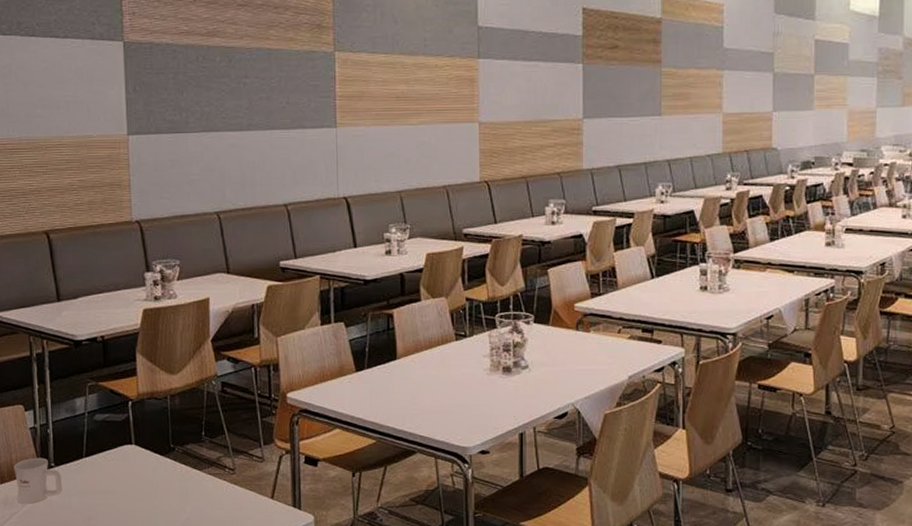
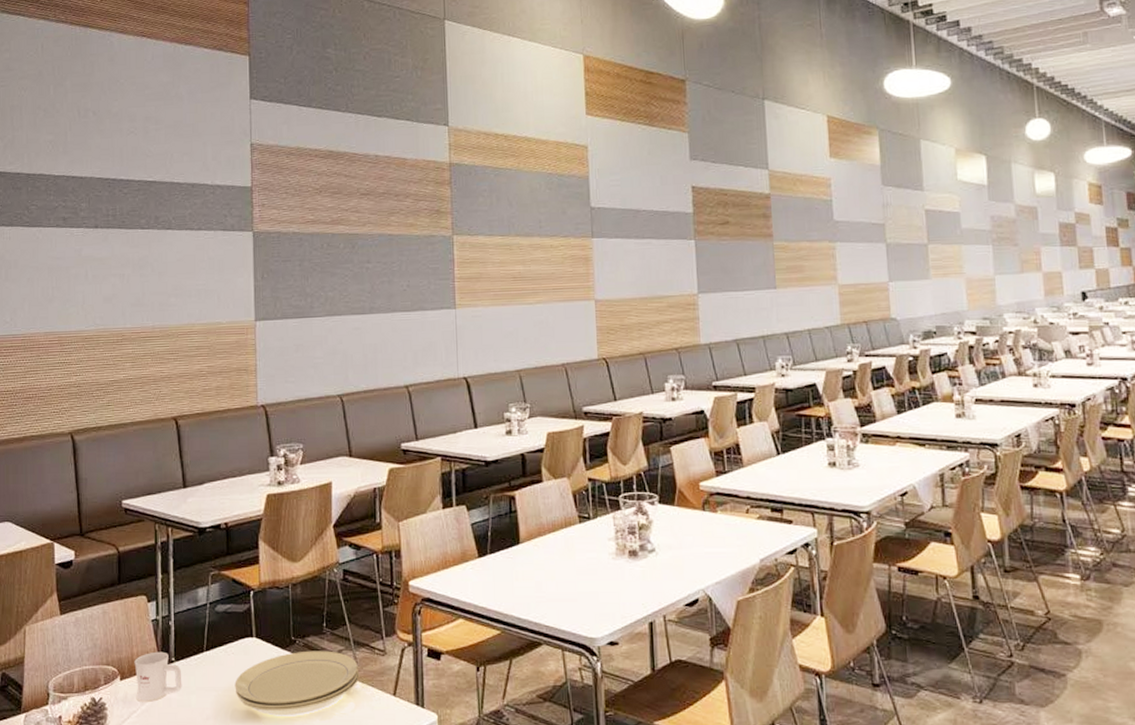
plate: none [115,457,238,517] -> present [234,650,360,716]

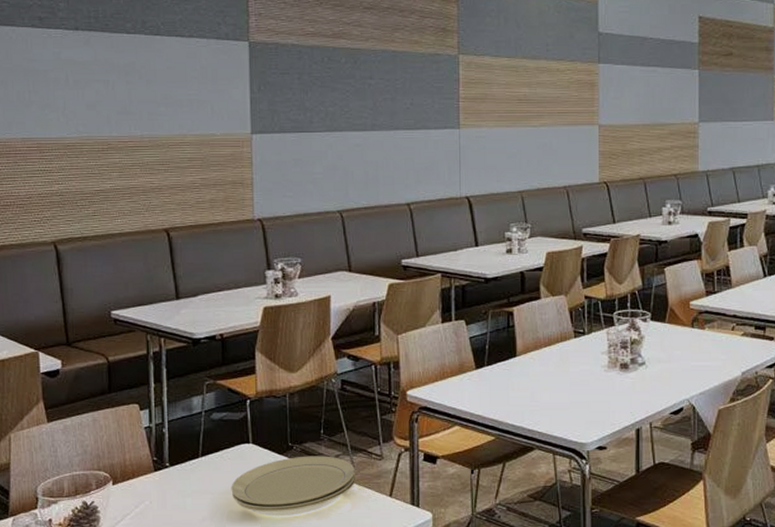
mug: present [134,651,182,703] -> none [127,457,177,506]

